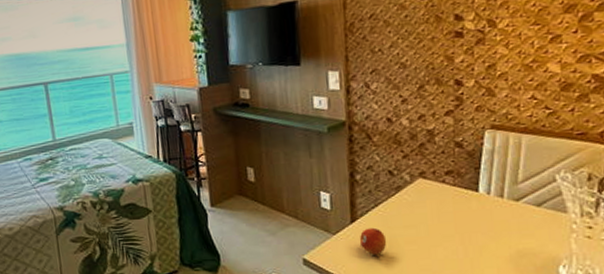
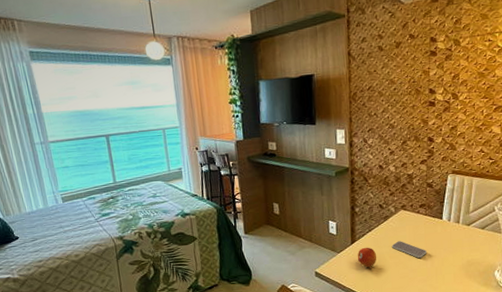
smartphone: none [408,220,457,245] -> present [392,241,427,259]

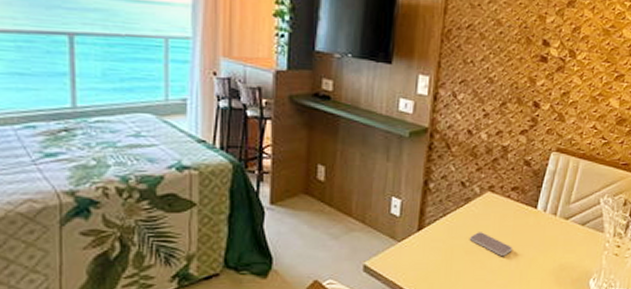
fruit: present [357,247,377,268] -> none [423,236,449,264]

